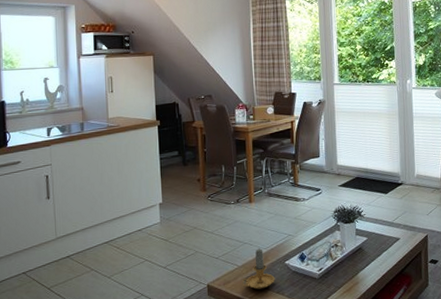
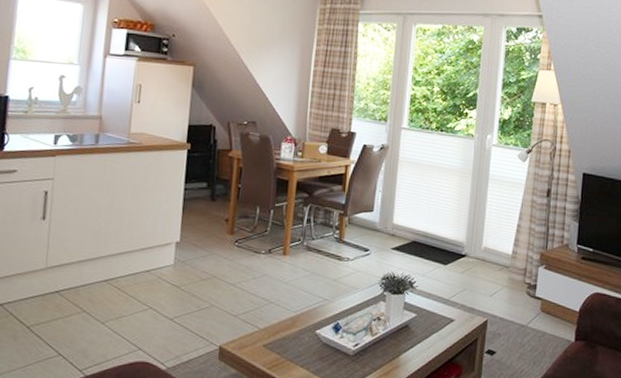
candle: present [242,248,275,290] -> none [261,311,301,360]

